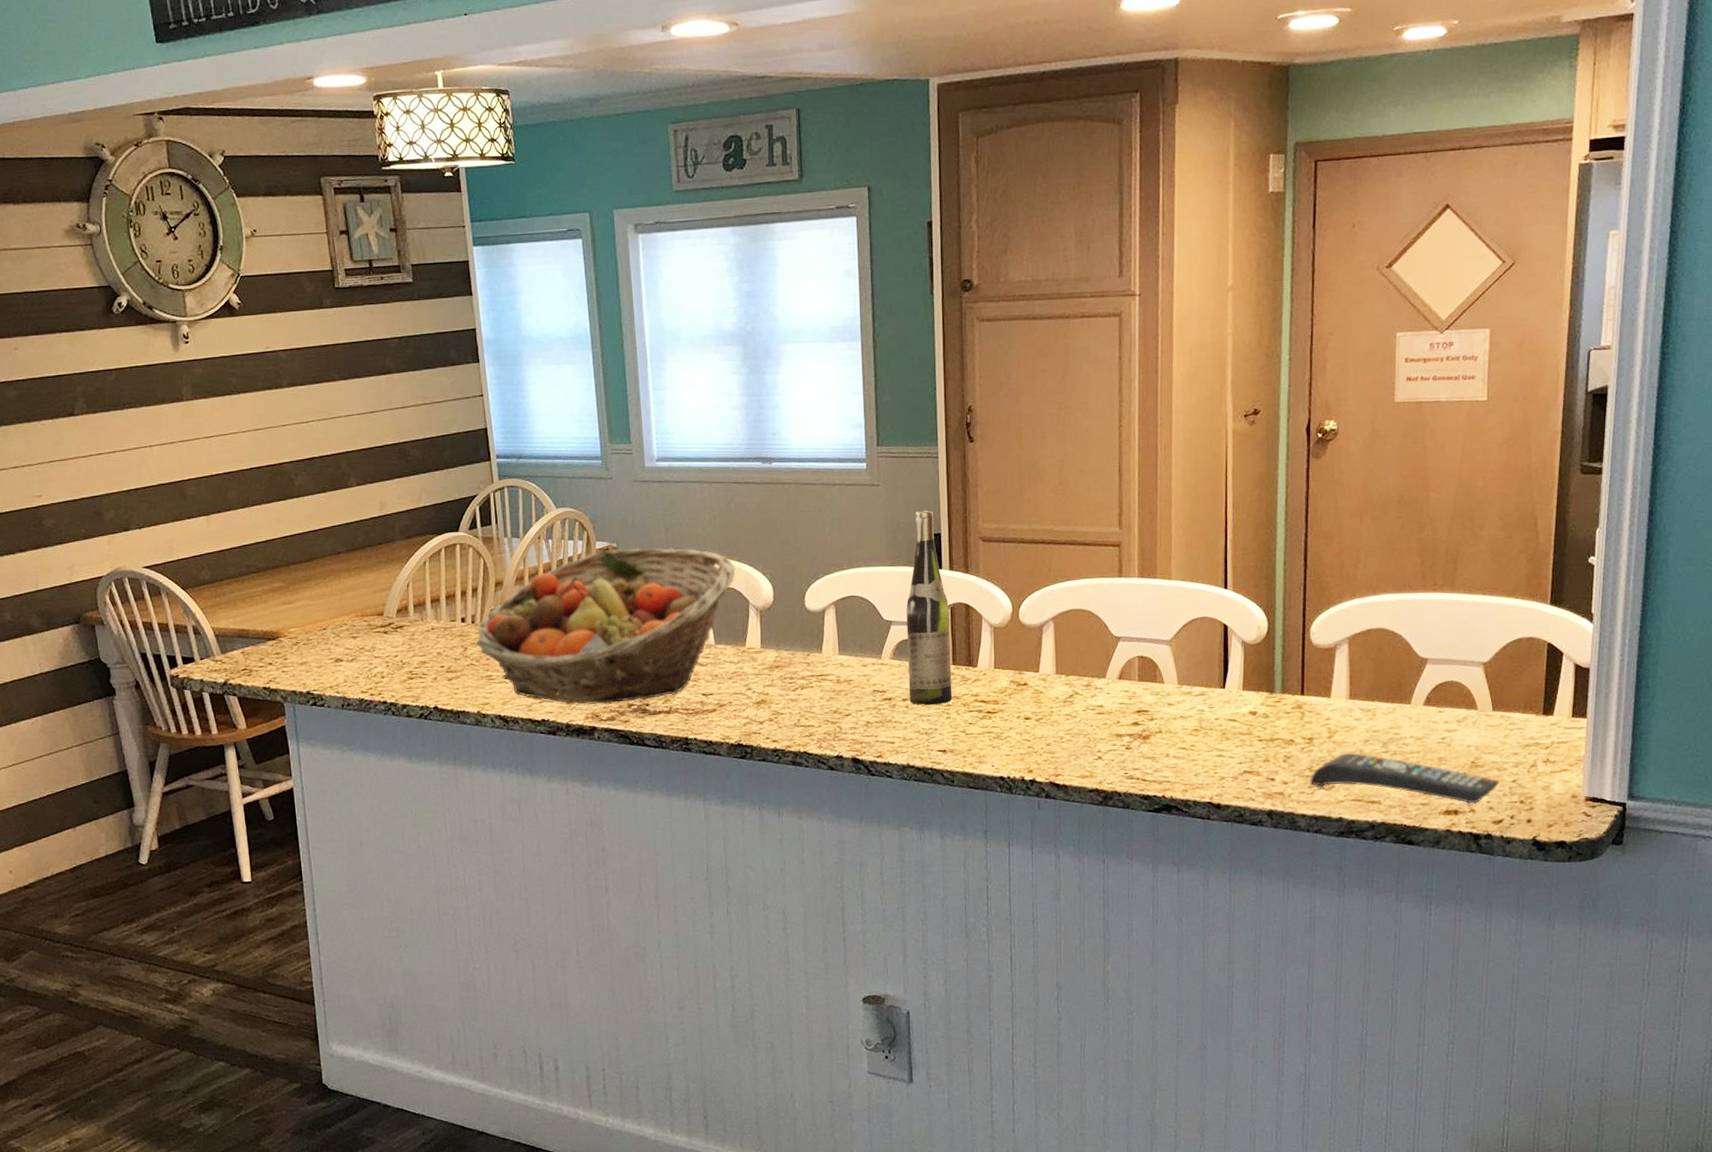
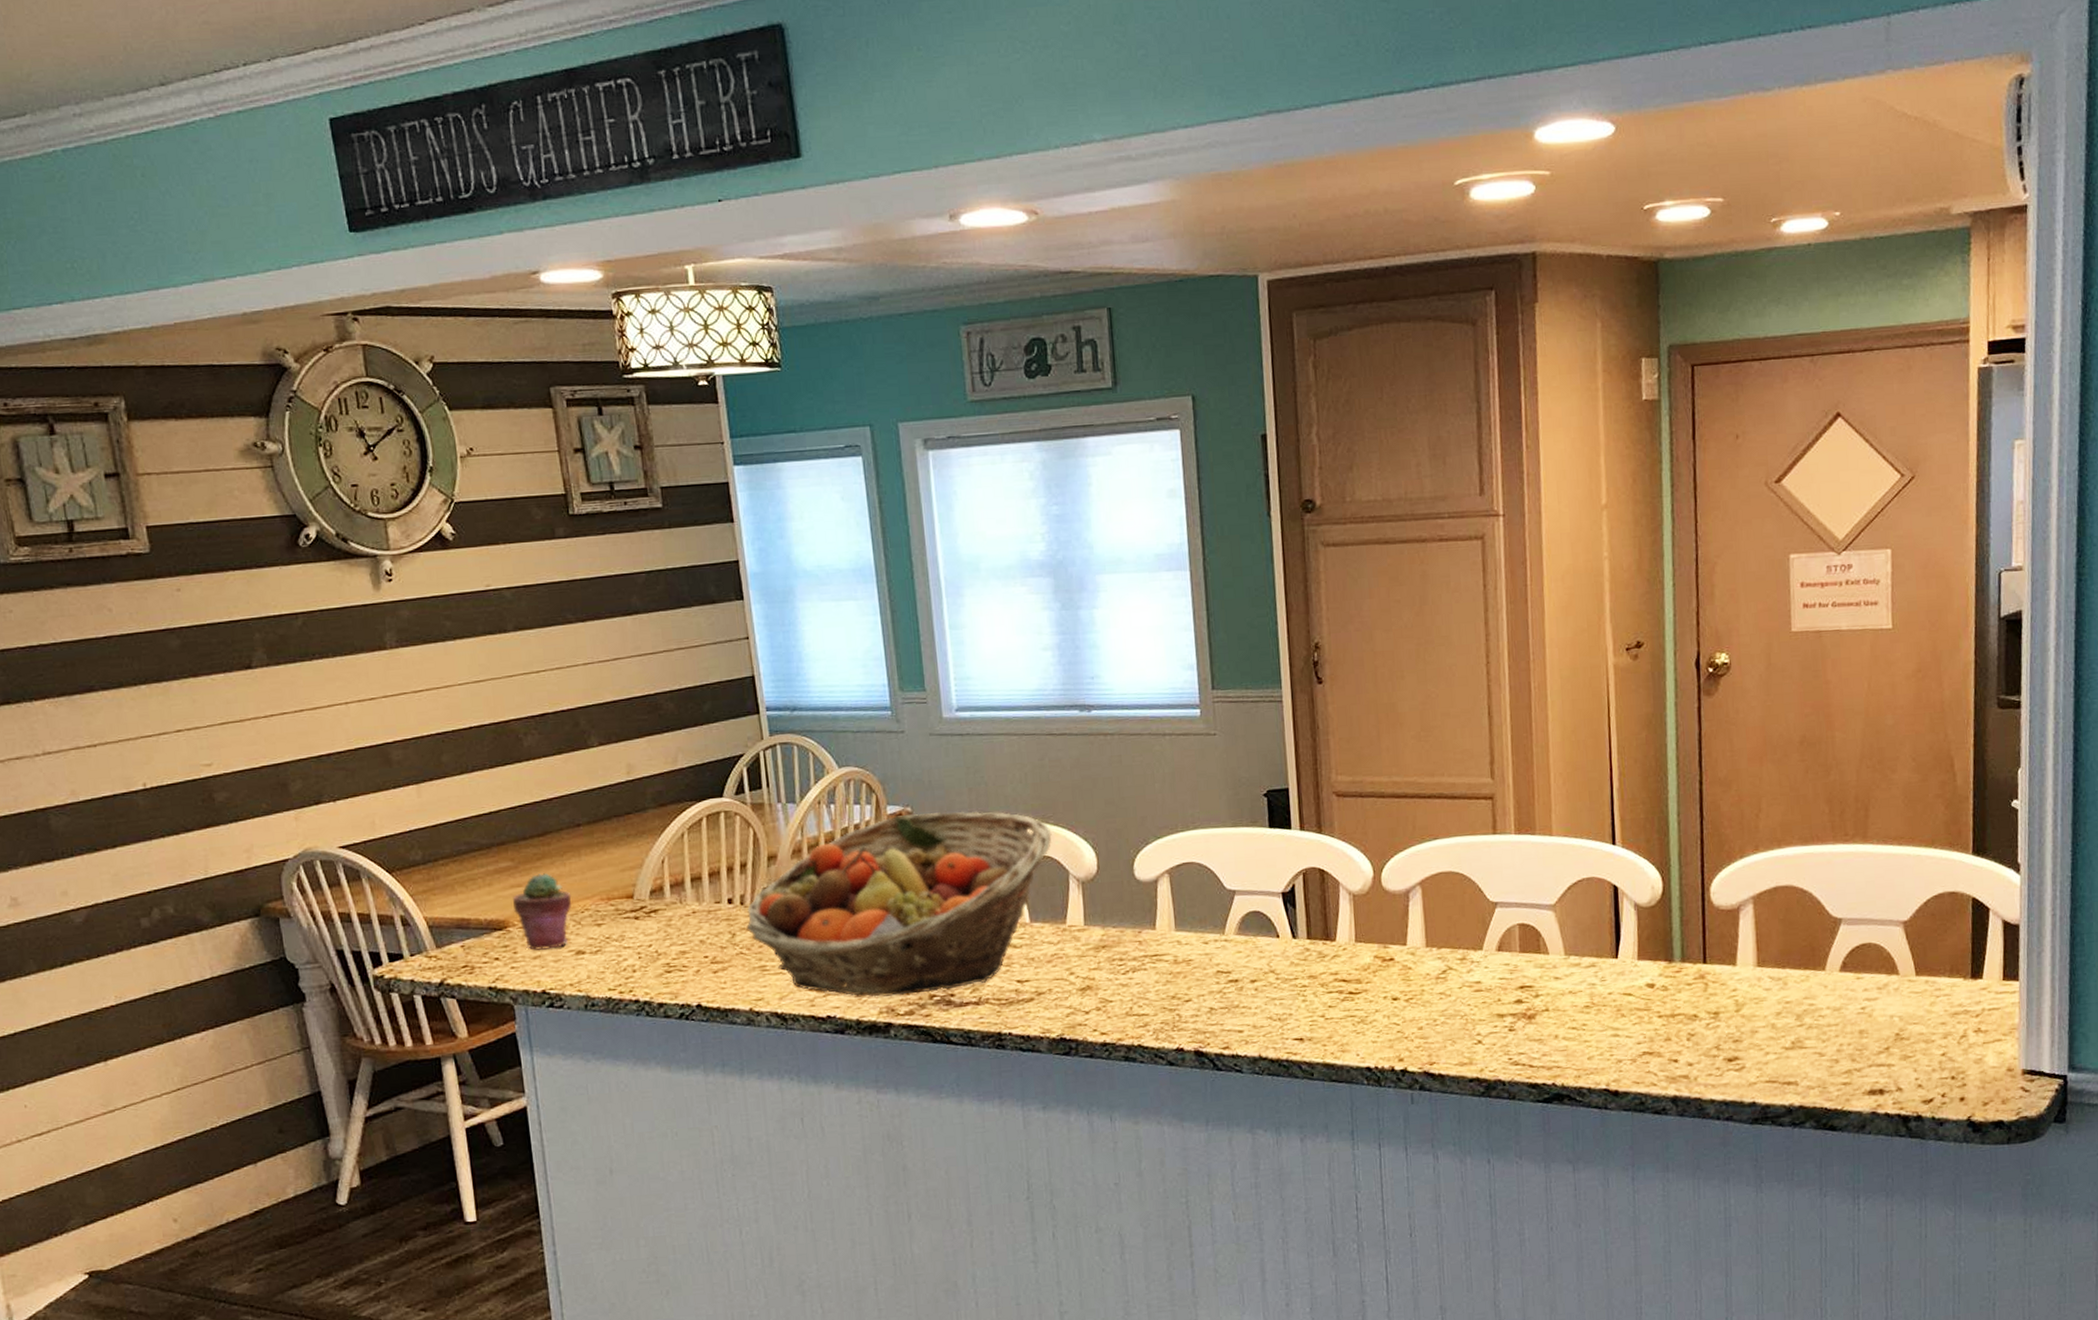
potted succulent: none [284,593,333,658] -> present [513,873,572,950]
wine bottle: present [906,510,953,705] -> none [1251,762,1309,987]
remote control: present [1309,752,1500,804] -> none [1716,1027,1928,1082]

